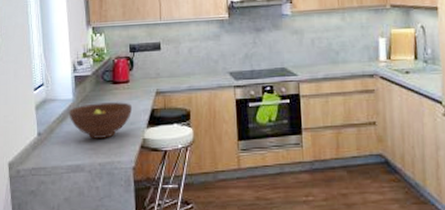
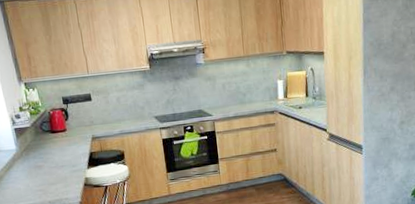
fruit bowl: present [68,101,133,139] -> none [14,148,73,182]

